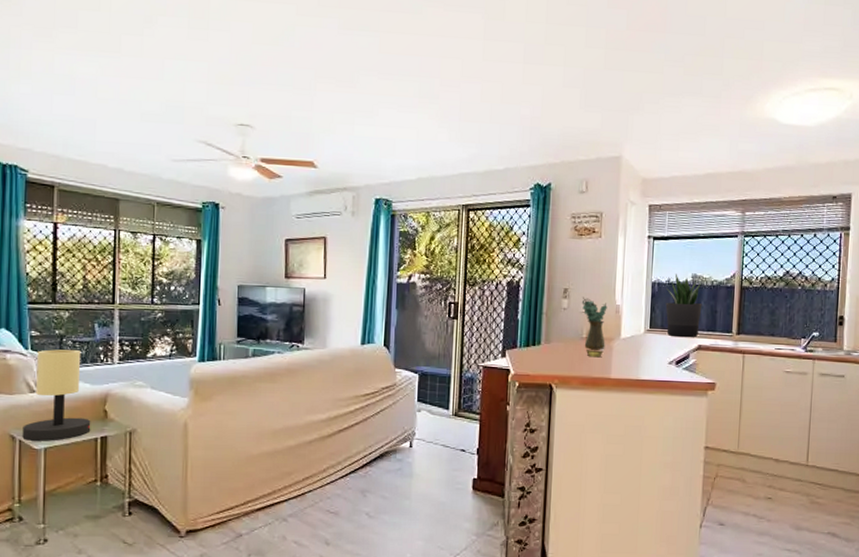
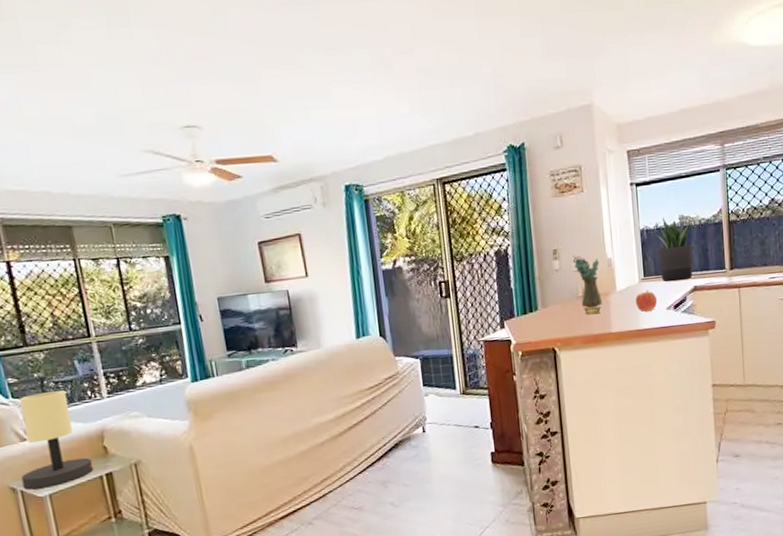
fruit: none [638,341,660,363] -> present [635,289,658,312]

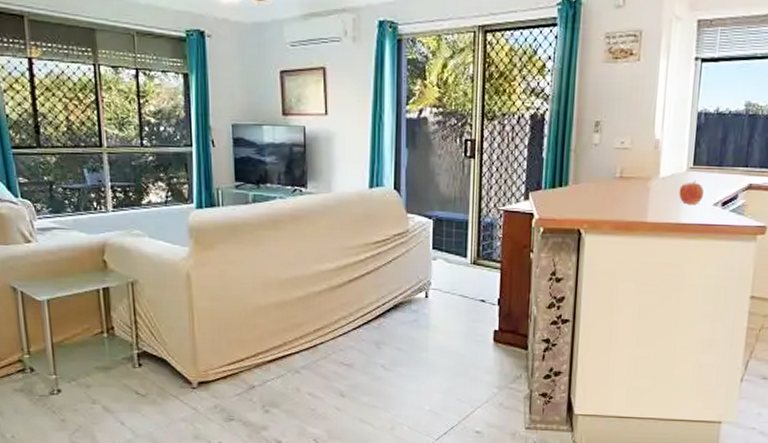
table lamp: present [19,390,94,490] -> none [22,196,92,293]
vase: present [572,255,603,315] -> none [615,130,645,199]
planter: present [655,218,693,282] -> none [712,102,756,176]

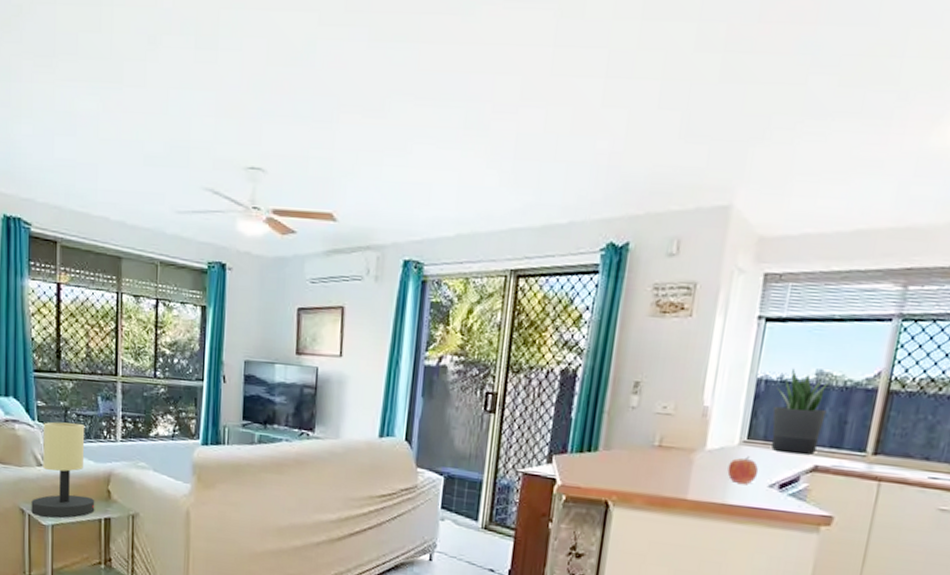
table lamp: none [22,196,92,293] -> present [31,421,95,518]
planter: none [712,102,756,176] -> present [771,368,828,455]

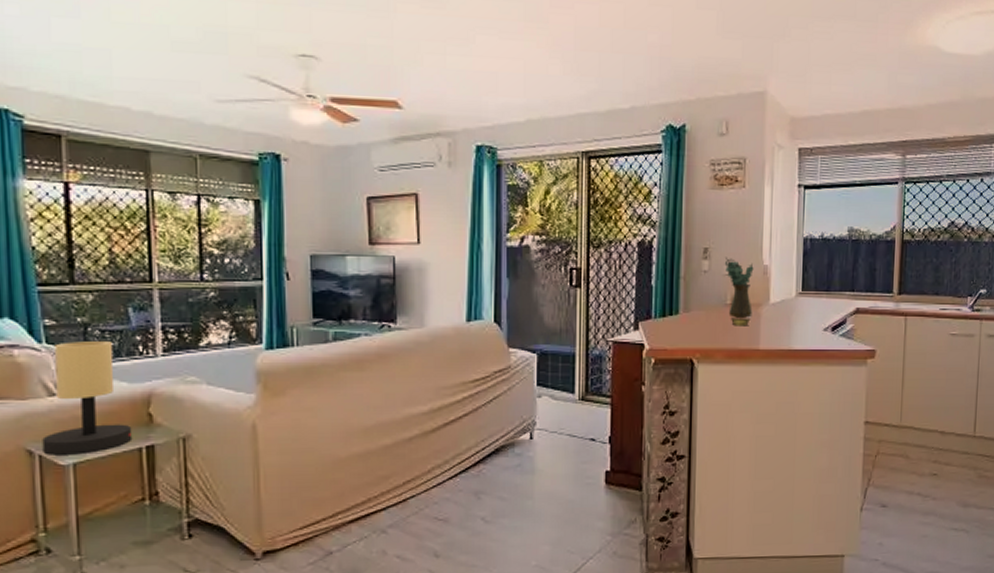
vase: none [655,393,692,473] -> present [724,257,754,326]
fruit: present [727,456,759,484] -> none [789,306,814,330]
planter: present [771,368,828,455] -> none [819,227,860,300]

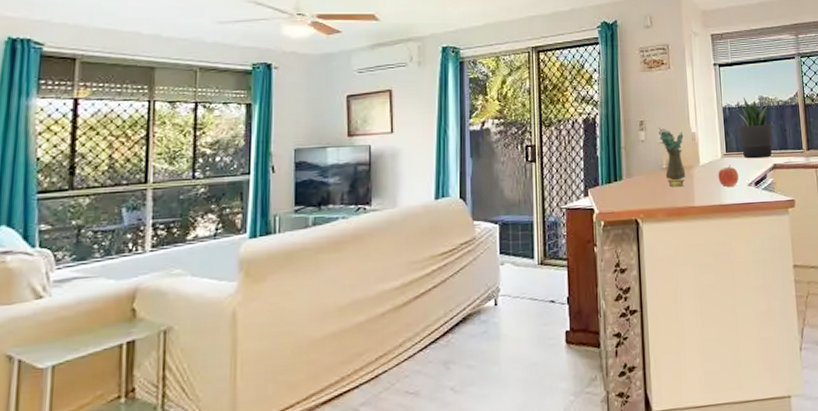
table lamp: present [42,340,133,455] -> none [23,240,115,359]
fruit: none [789,306,814,330] -> present [718,165,739,187]
planter: none [819,227,860,300] -> present [737,97,772,159]

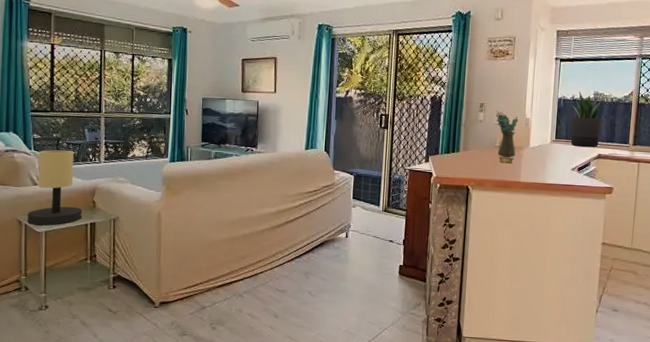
table lamp: none [23,240,115,359] -> present [27,150,83,226]
fruit: present [718,165,739,187] -> none [544,150,564,169]

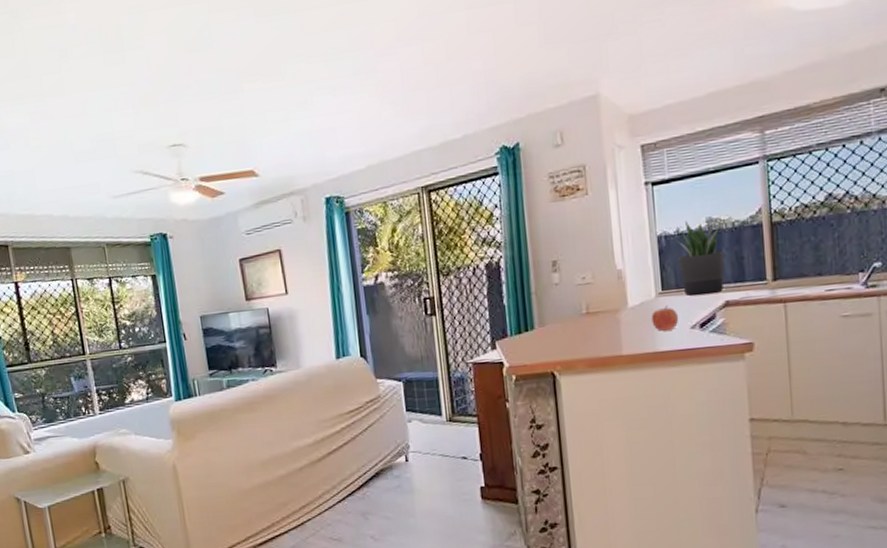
table lamp: present [27,150,83,226] -> none [24,405,87,501]
vase: present [495,110,518,164] -> none [575,266,611,335]
fruit: none [544,150,564,169] -> present [651,305,679,331]

